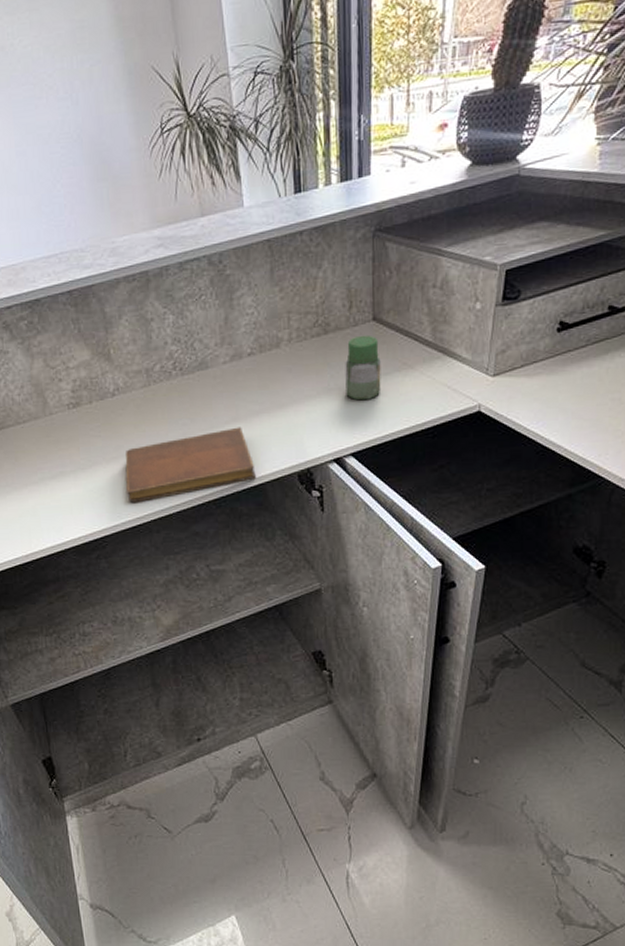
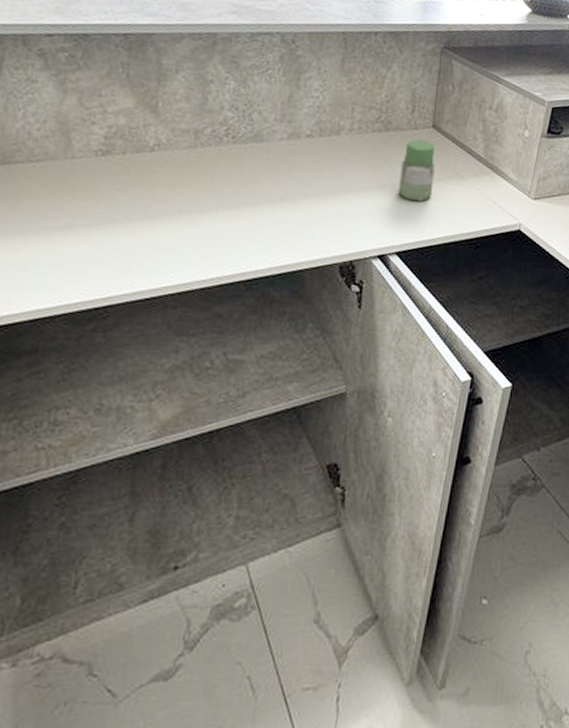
notebook: present [125,427,256,502] -> none [146,206,296,272]

